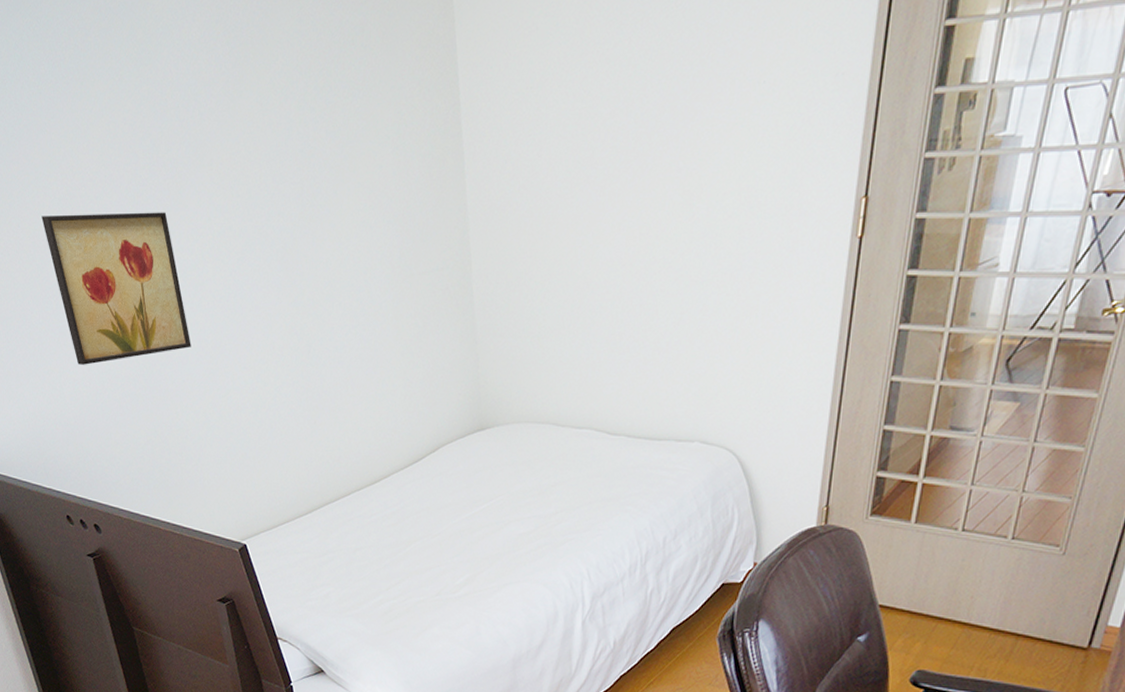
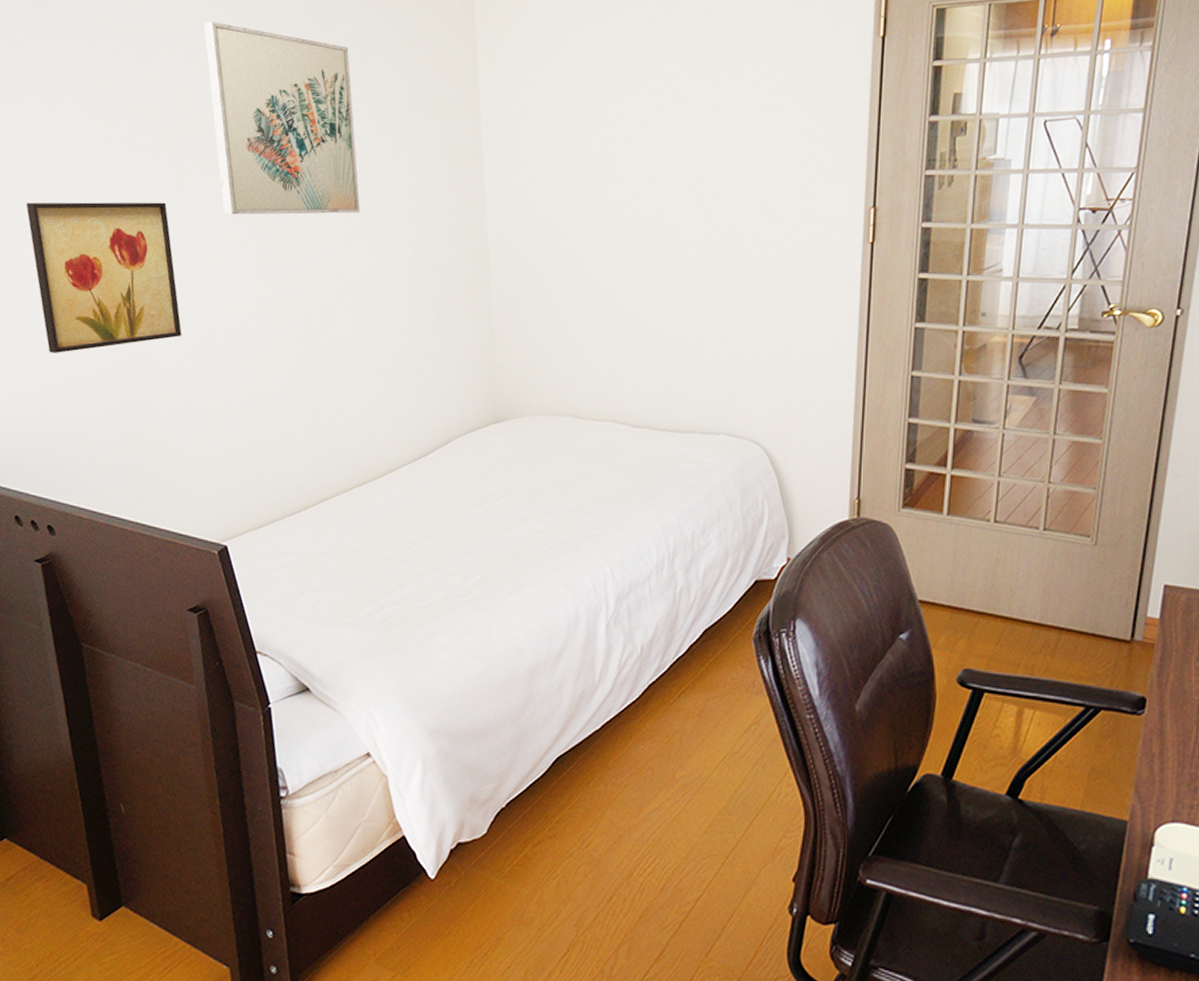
wall art: none [186,12,347,223] -> present [204,22,361,215]

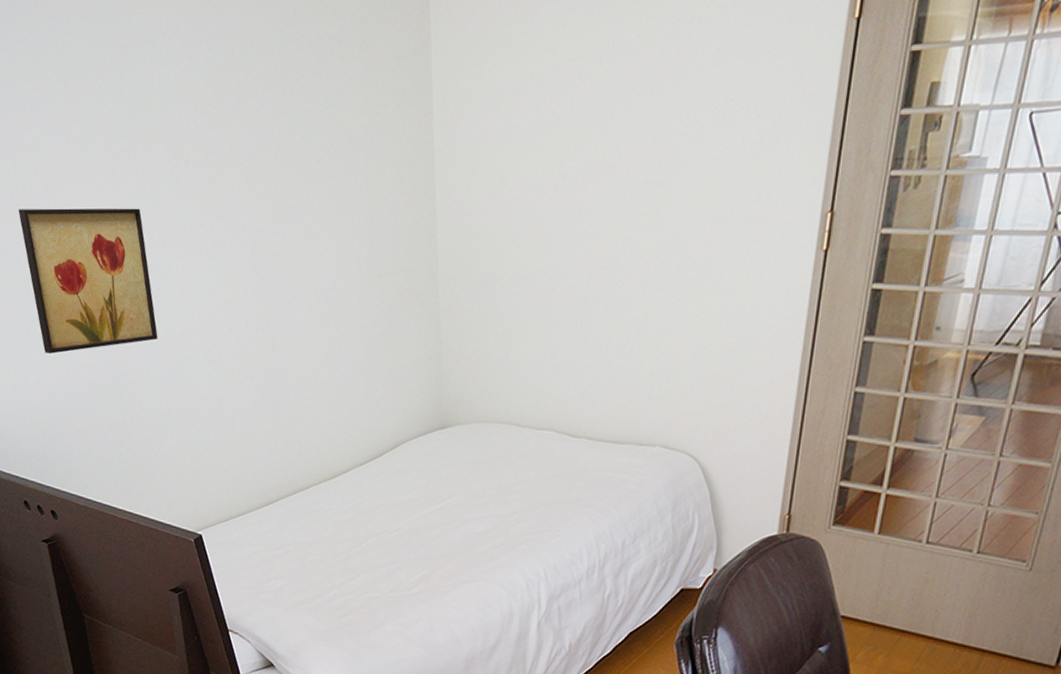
wall art: present [204,22,361,215] -> none [170,21,317,221]

